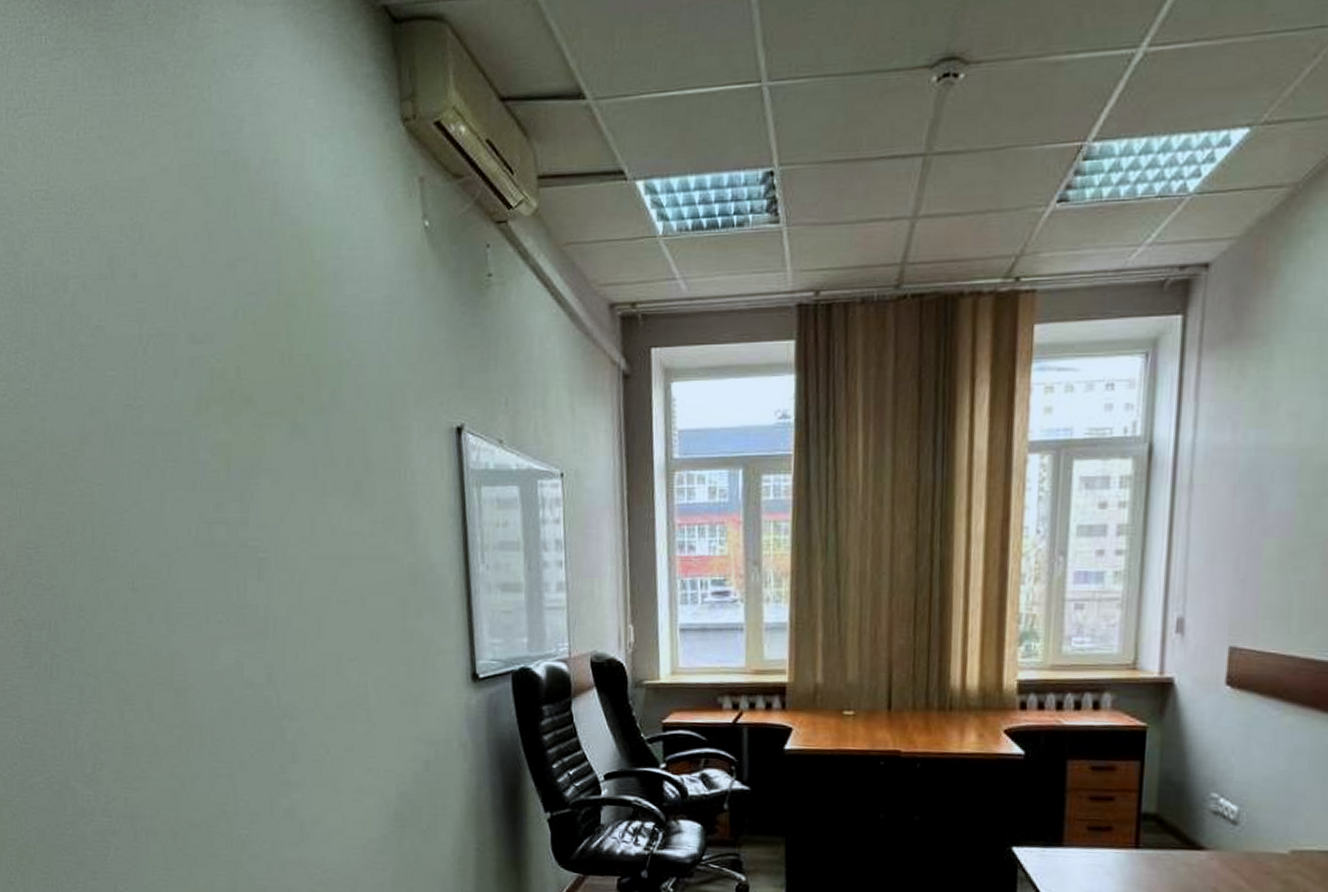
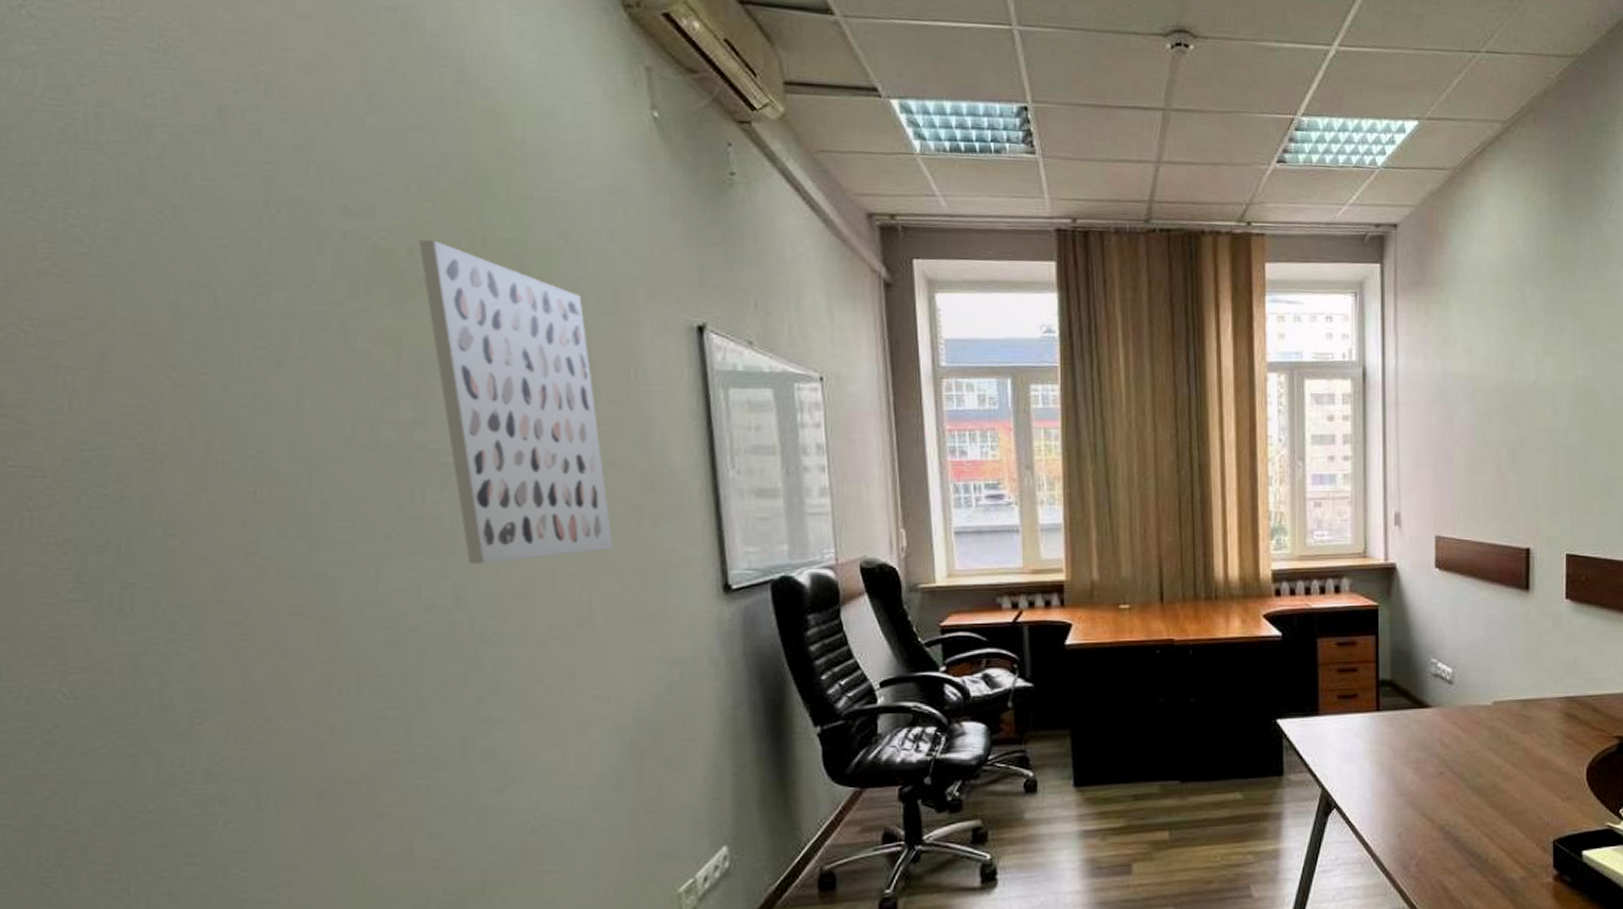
wall art: none [244,360,384,648] -> present [419,240,613,564]

